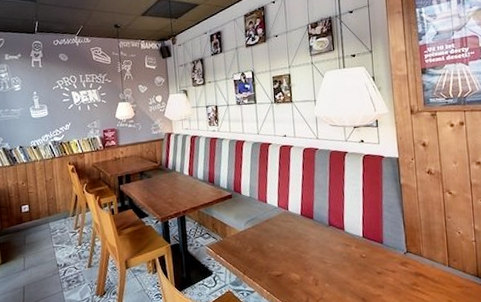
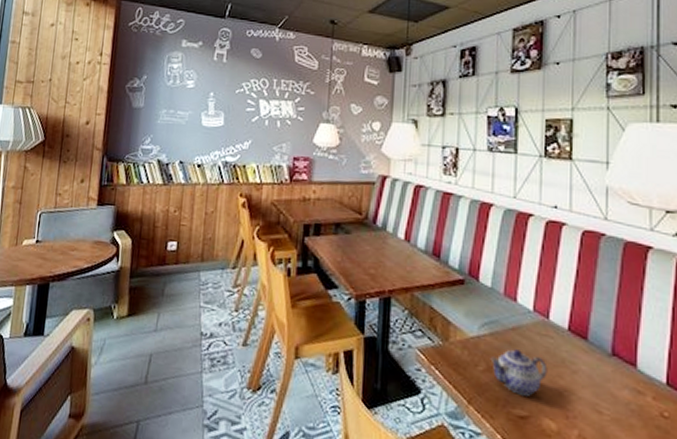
teapot: none [254,234,291,262] -> present [490,349,548,396]

